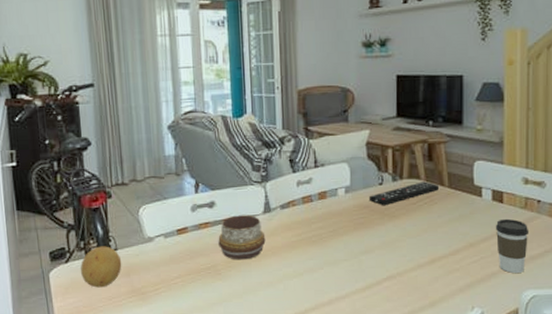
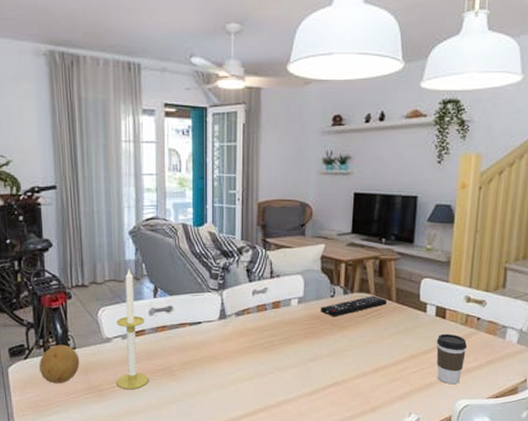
candle: none [158,164,194,292] -> present [116,269,149,390]
decorative bowl: present [218,215,266,260] -> none [174,320,220,363]

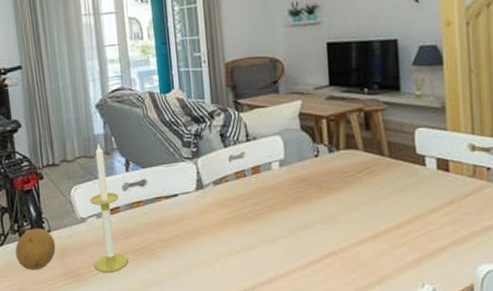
remote control: present [320,296,388,317] -> none [304,152,380,179]
coffee cup: present [436,333,468,385] -> none [442,188,480,247]

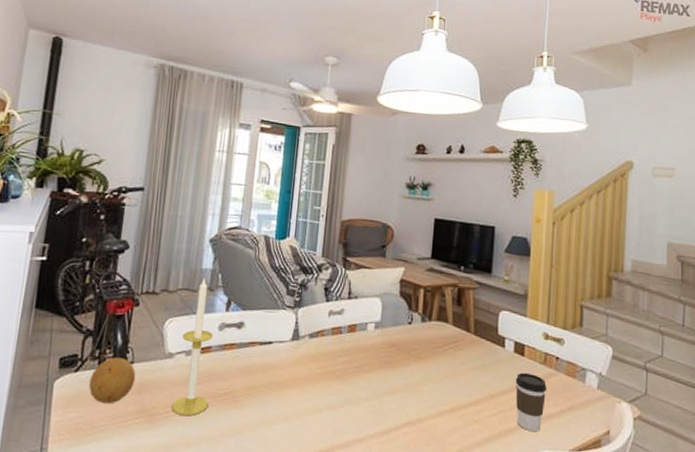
coffee cup: none [442,188,480,247] -> present [515,372,547,432]

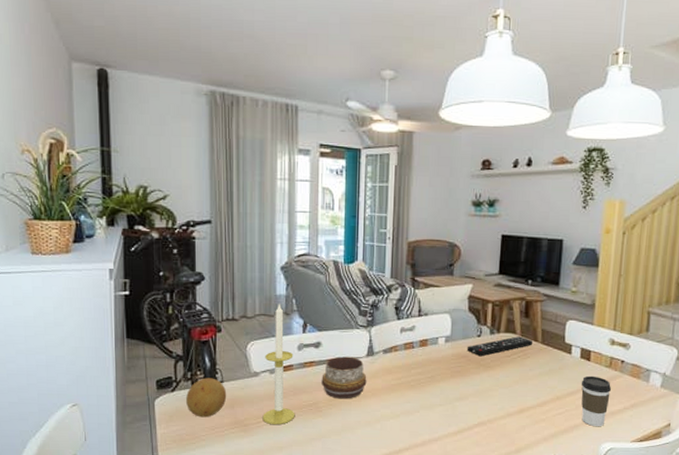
decorative bowl: none [240,339,290,389] -> present [321,356,367,399]
remote control: none [396,325,466,346] -> present [466,336,533,357]

